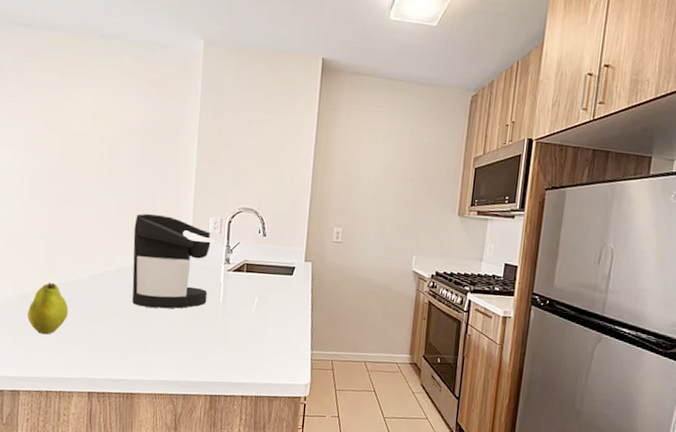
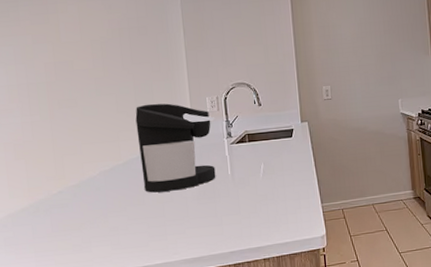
fruit: present [27,282,69,335] -> none [43,186,84,238]

